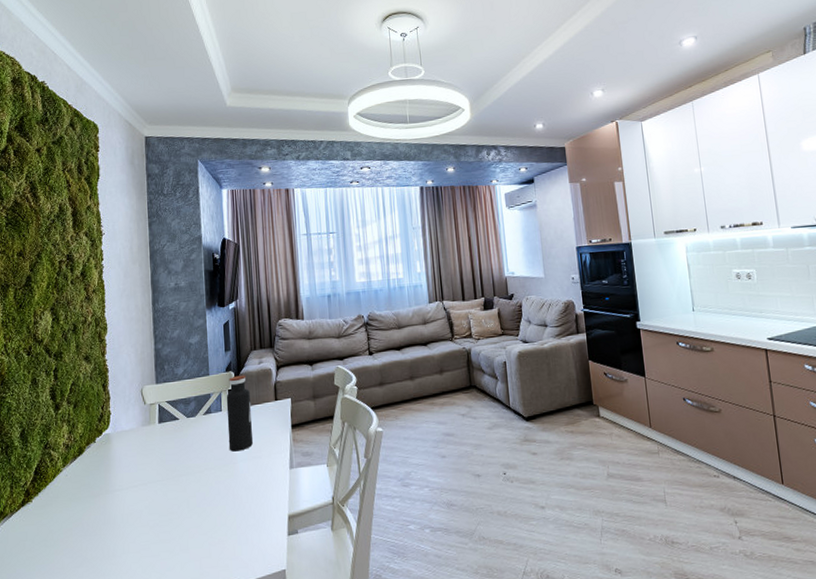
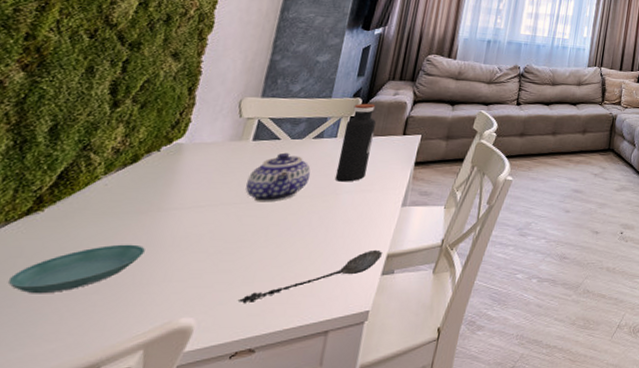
saucer: none [23,523,105,570] -> present [7,244,145,294]
teapot: none [162,430,210,478] -> present [245,152,311,202]
spoon: none [181,512,285,568] -> present [238,249,384,303]

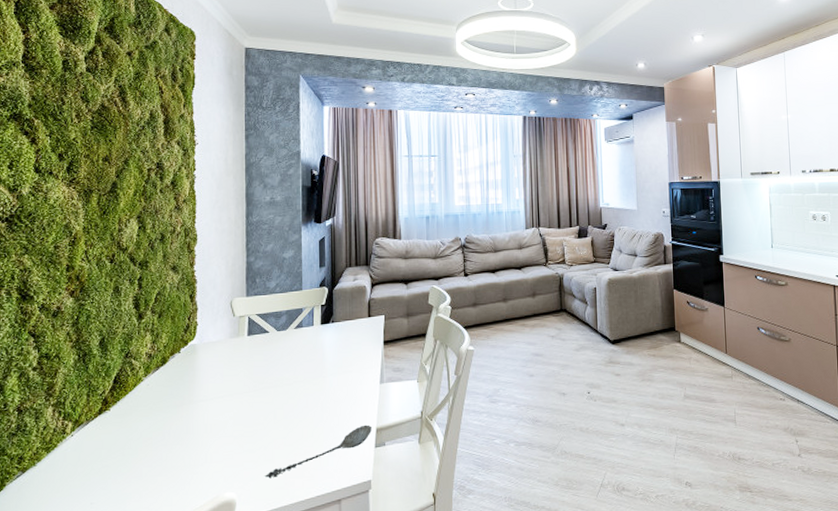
saucer: present [7,244,145,294] -> none [98,433,187,478]
teapot: present [245,152,311,202] -> none [250,343,299,390]
water bottle: present [334,103,376,182] -> none [318,291,344,366]

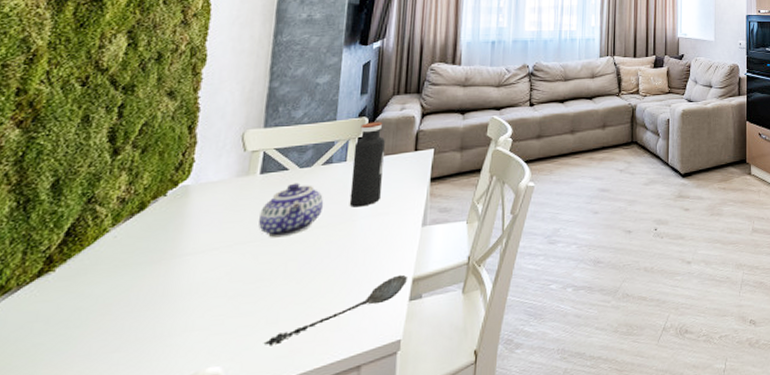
teapot: none [250,343,299,390] -> present [258,183,324,238]
water bottle: none [318,291,344,366] -> present [349,121,385,208]

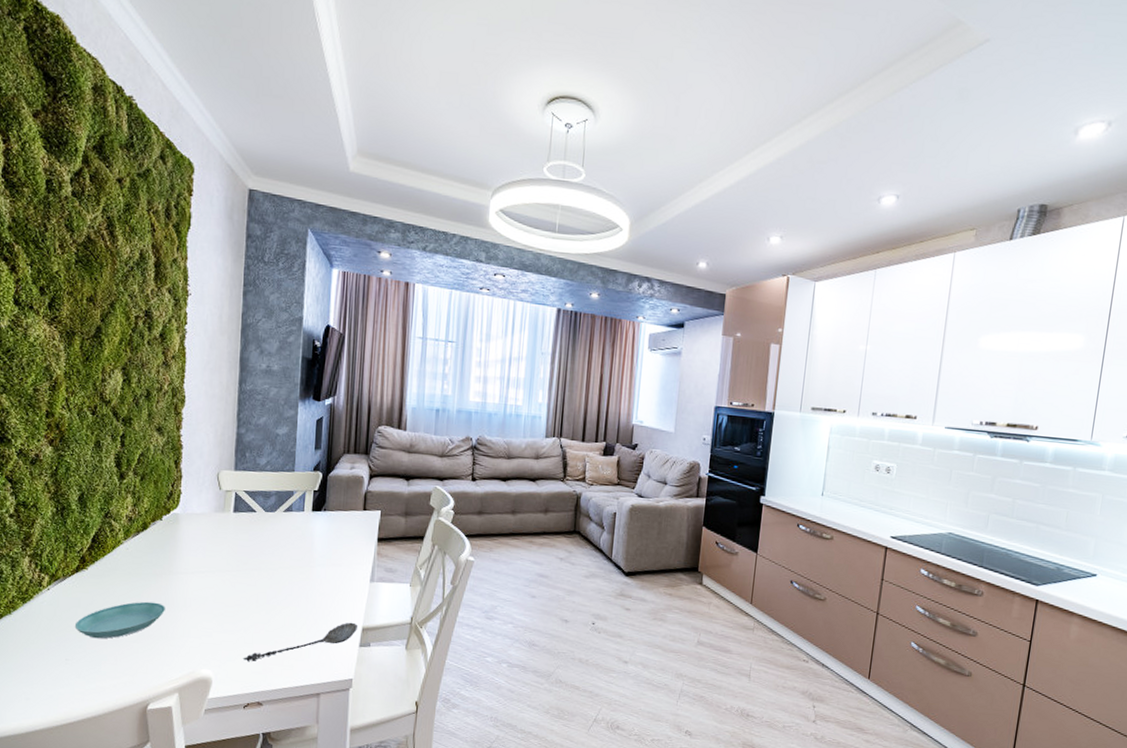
saucer: none [26,295,163,359] -> present [74,601,165,639]
teapot: present [258,183,324,238] -> none [233,524,286,571]
water bottle: present [349,121,385,208] -> none [307,477,338,556]

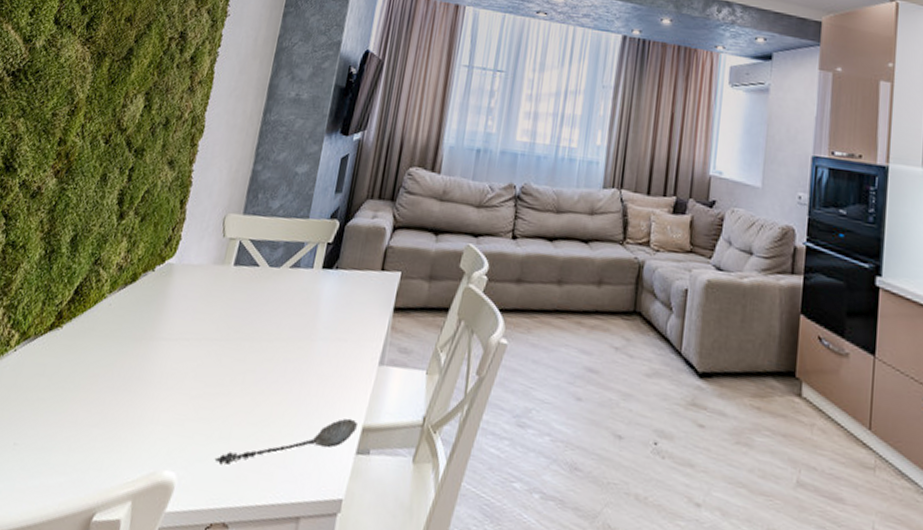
saucer: present [74,601,165,639] -> none [33,373,138,420]

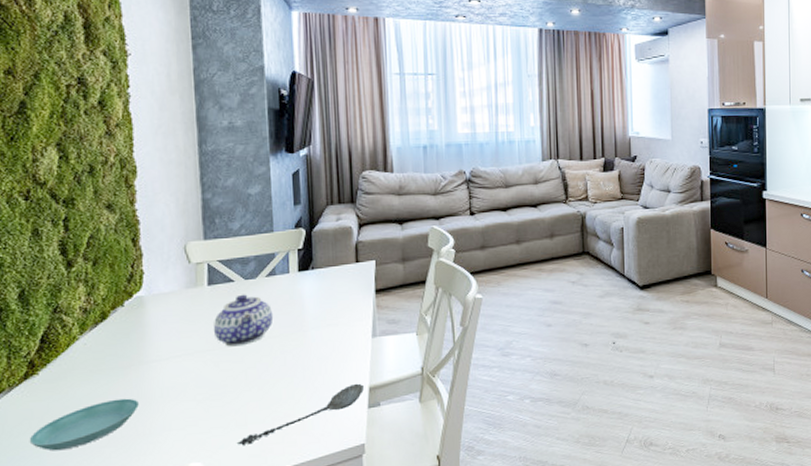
saucer: none [33,373,138,420] -> present [29,398,139,451]
teapot: none [225,282,287,342] -> present [213,294,274,347]

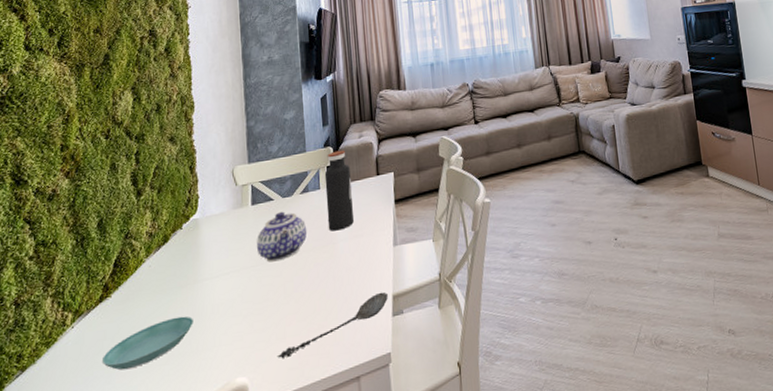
water bottle: none [295,233,328,318] -> present [324,150,354,231]

